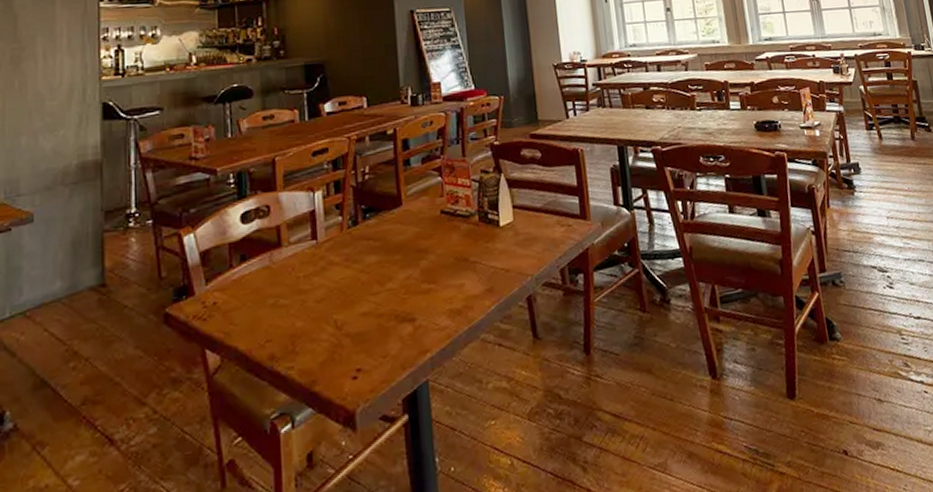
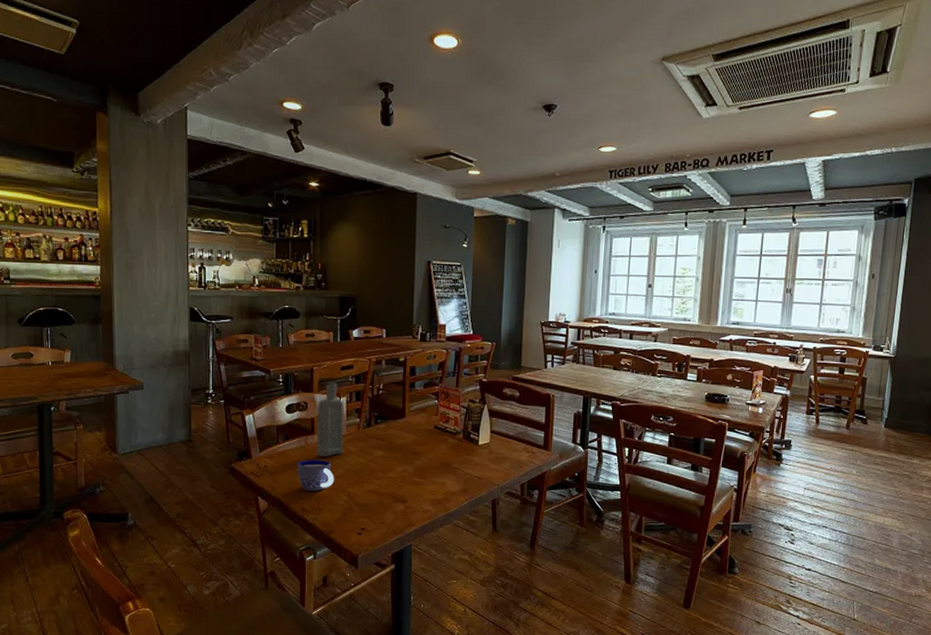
cup: none [260,280,313,329] -> present [297,459,334,491]
bottle: none [284,172,322,277] -> present [316,381,343,457]

